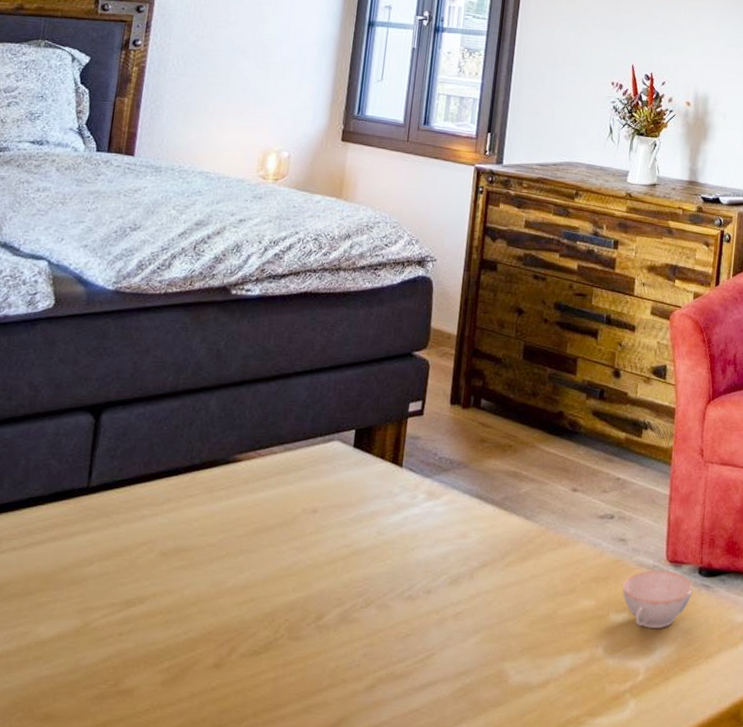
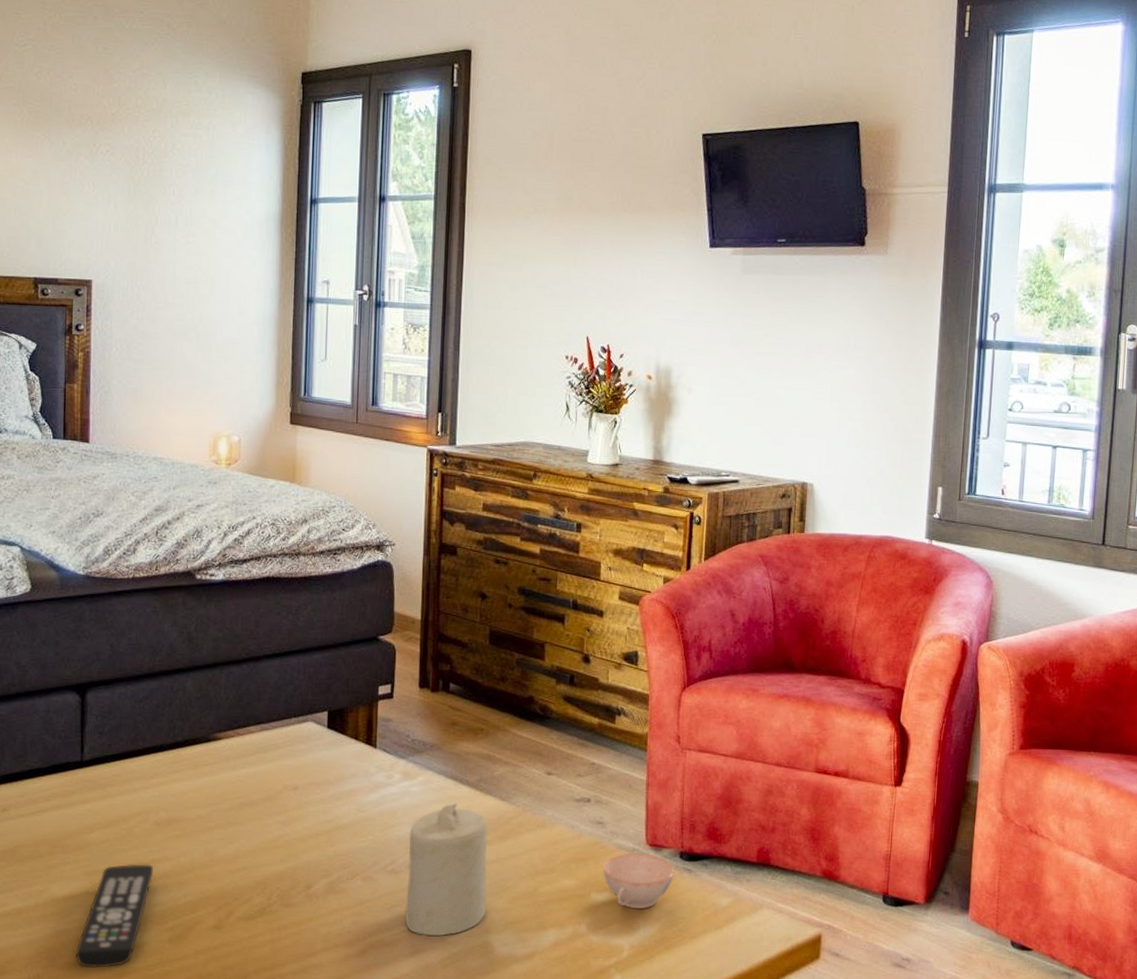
remote control: none [55,598,154,718] -> present [75,864,154,968]
candle: none [418,522,510,667] -> present [405,802,488,937]

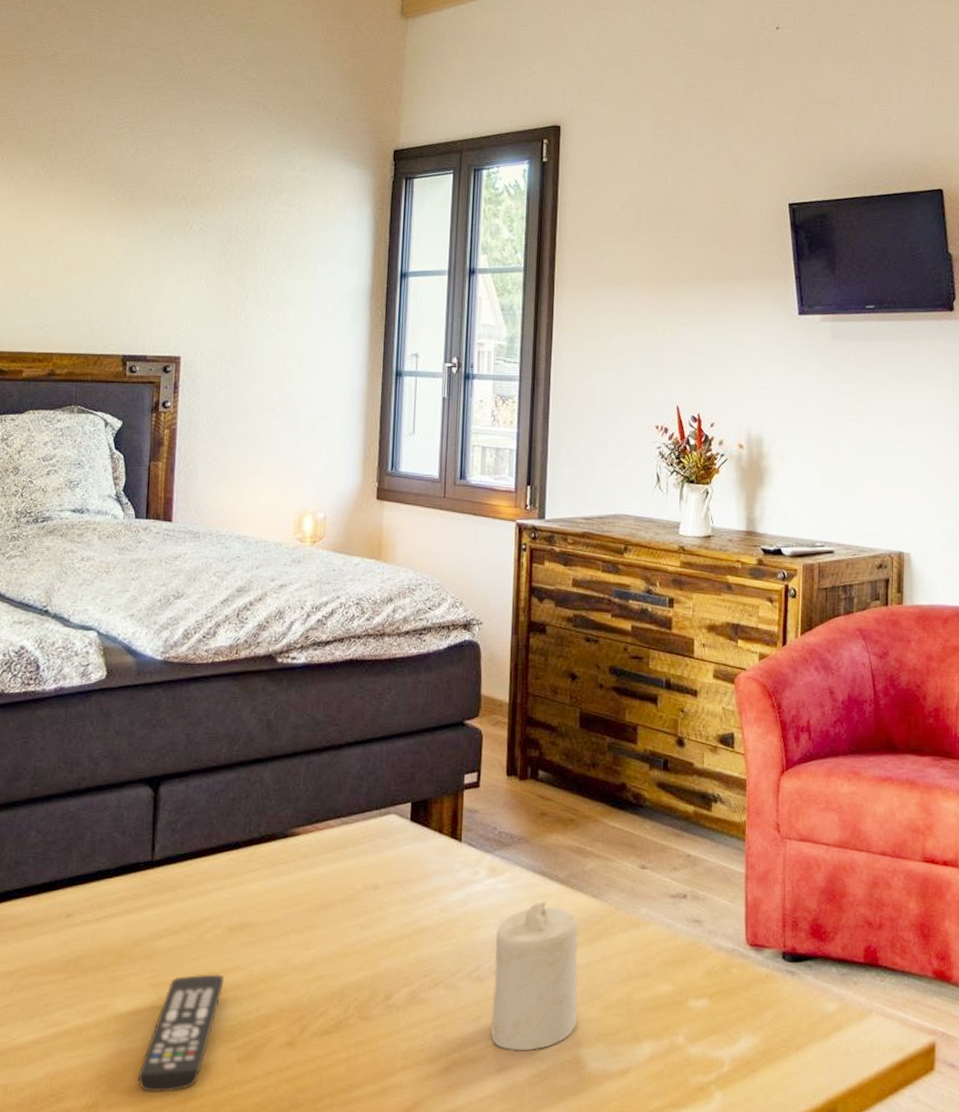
teacup: present [602,853,674,909] -> none [700,954,777,1016]

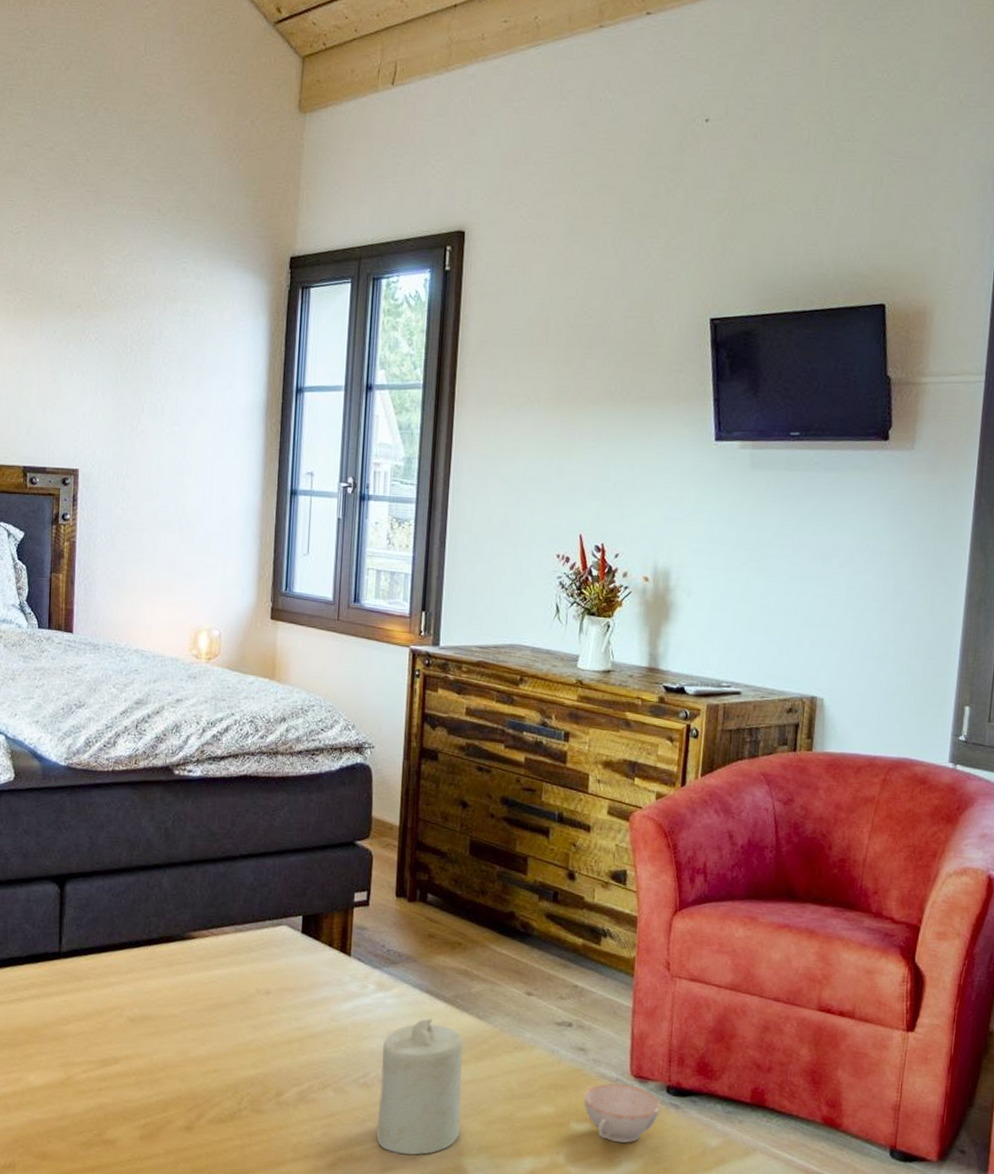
remote control: present [137,974,225,1093] -> none [49,1058,127,1161]
teacup: none [700,954,777,1016] -> present [583,1083,660,1143]

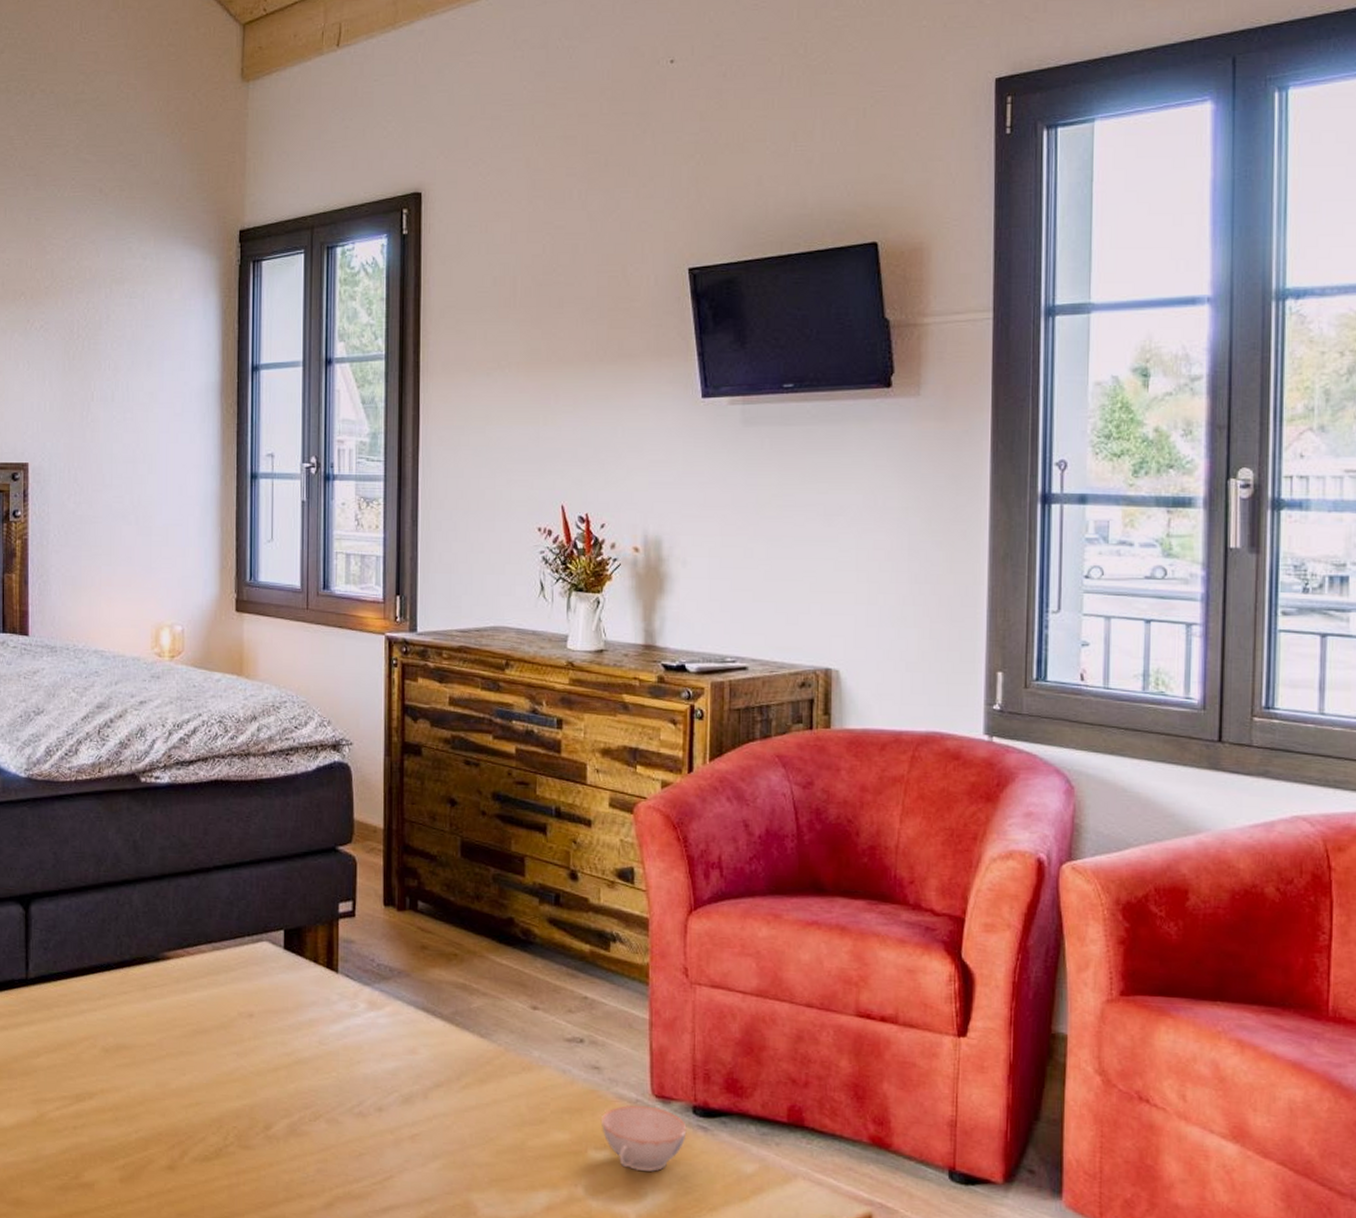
candle: present [376,1018,463,1156] -> none [375,1038,467,1192]

